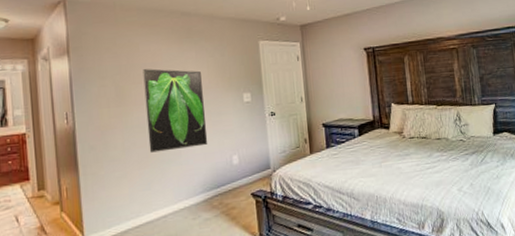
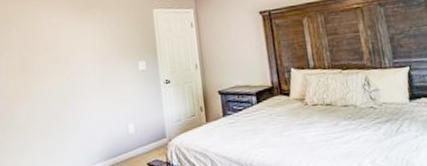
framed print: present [143,68,208,153] -> none [45,40,105,122]

